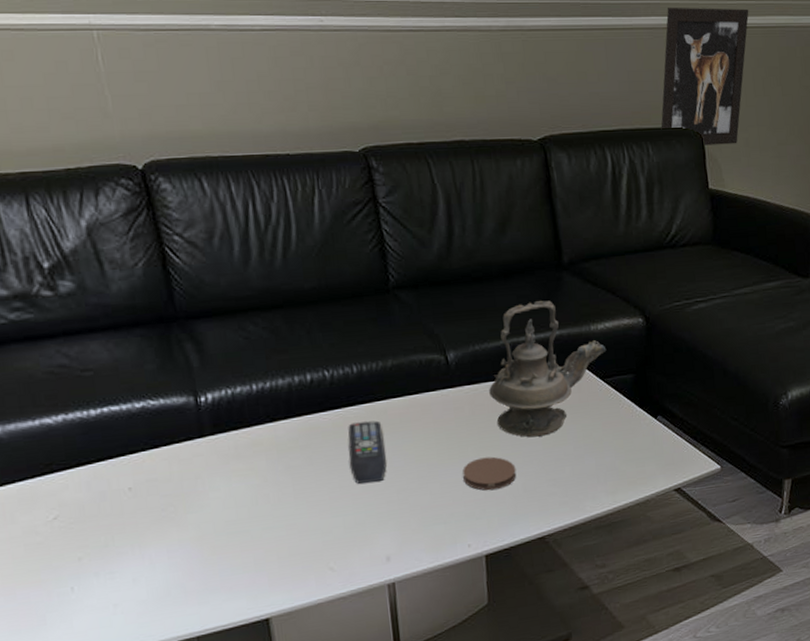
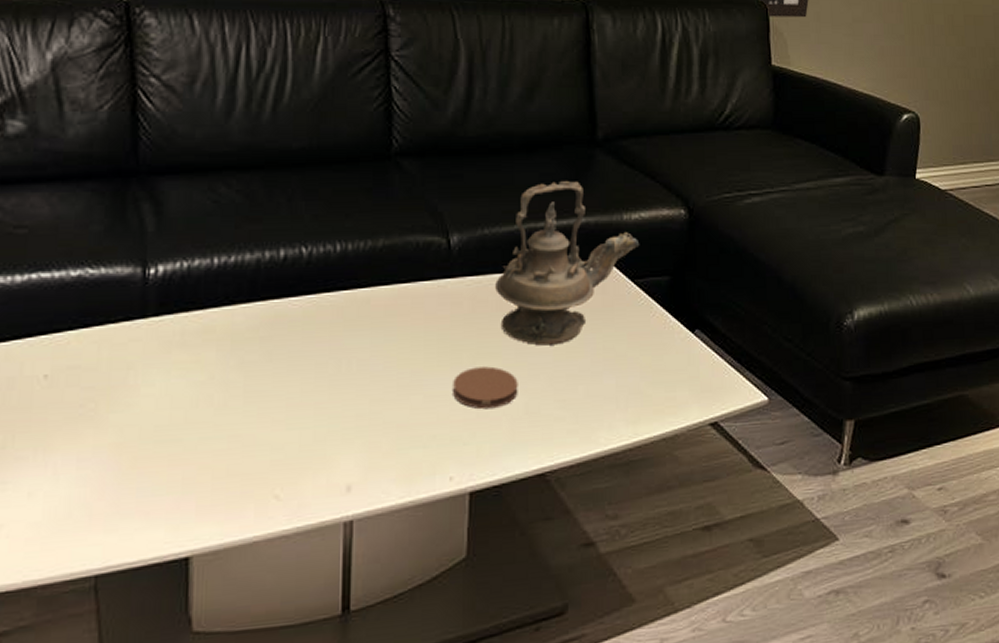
remote control: present [348,420,387,484] -> none [316,312,362,389]

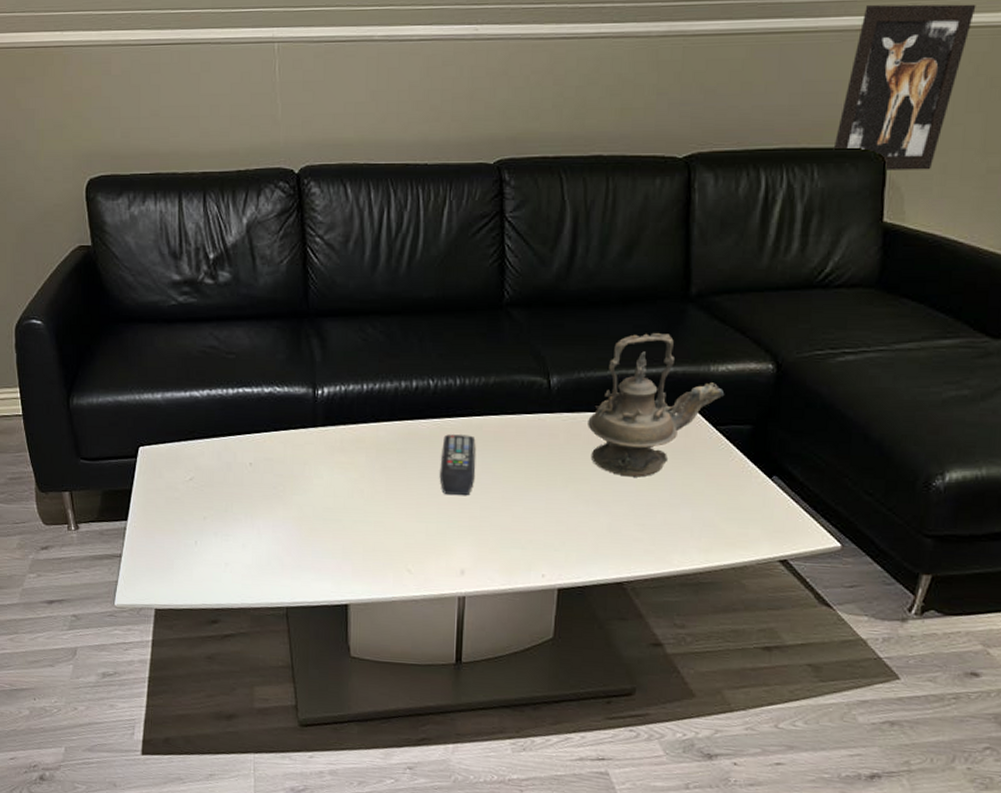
remote control: none [316,312,362,389] -> present [439,434,476,495]
coaster: present [453,366,518,410] -> none [548,489,604,525]

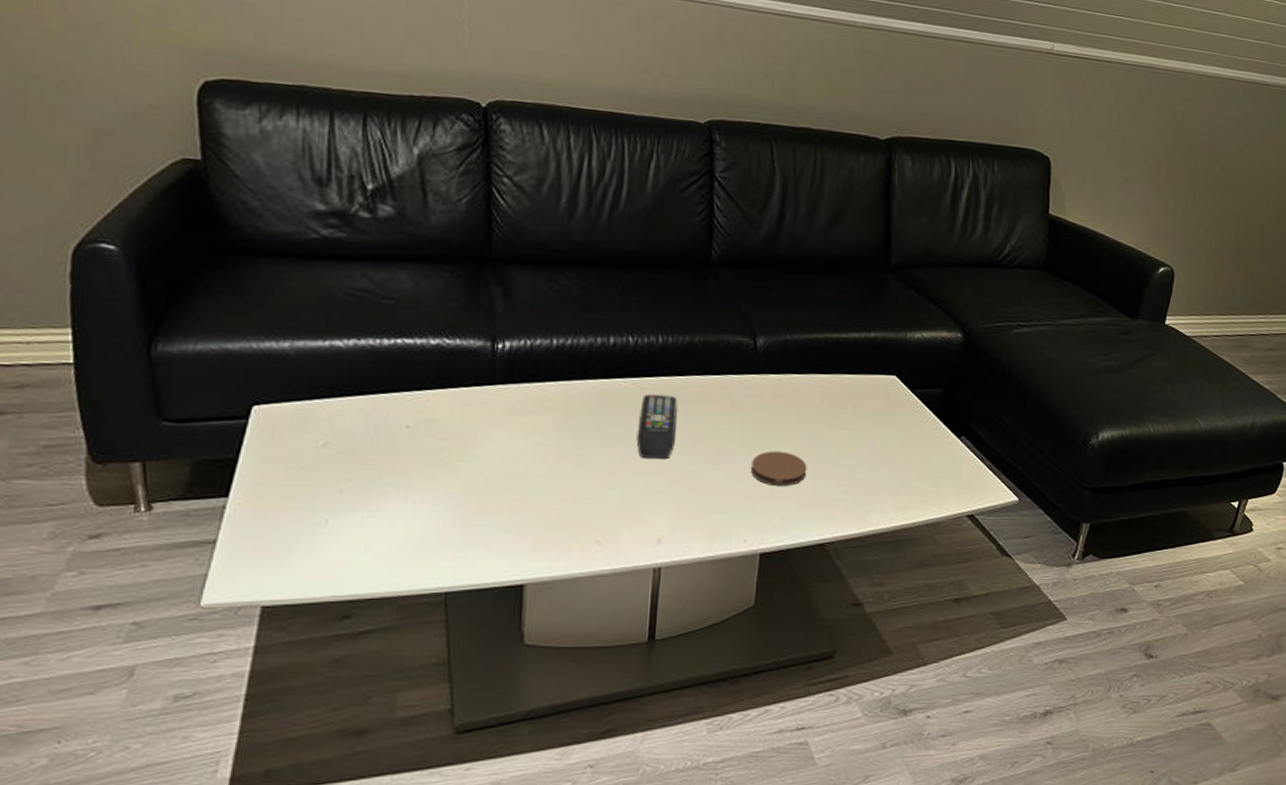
coaster: none [548,489,604,525] -> present [751,451,807,487]
teapot: present [588,333,725,477] -> none [793,299,920,439]
wall art: present [833,4,976,170] -> none [1010,30,1115,174]

